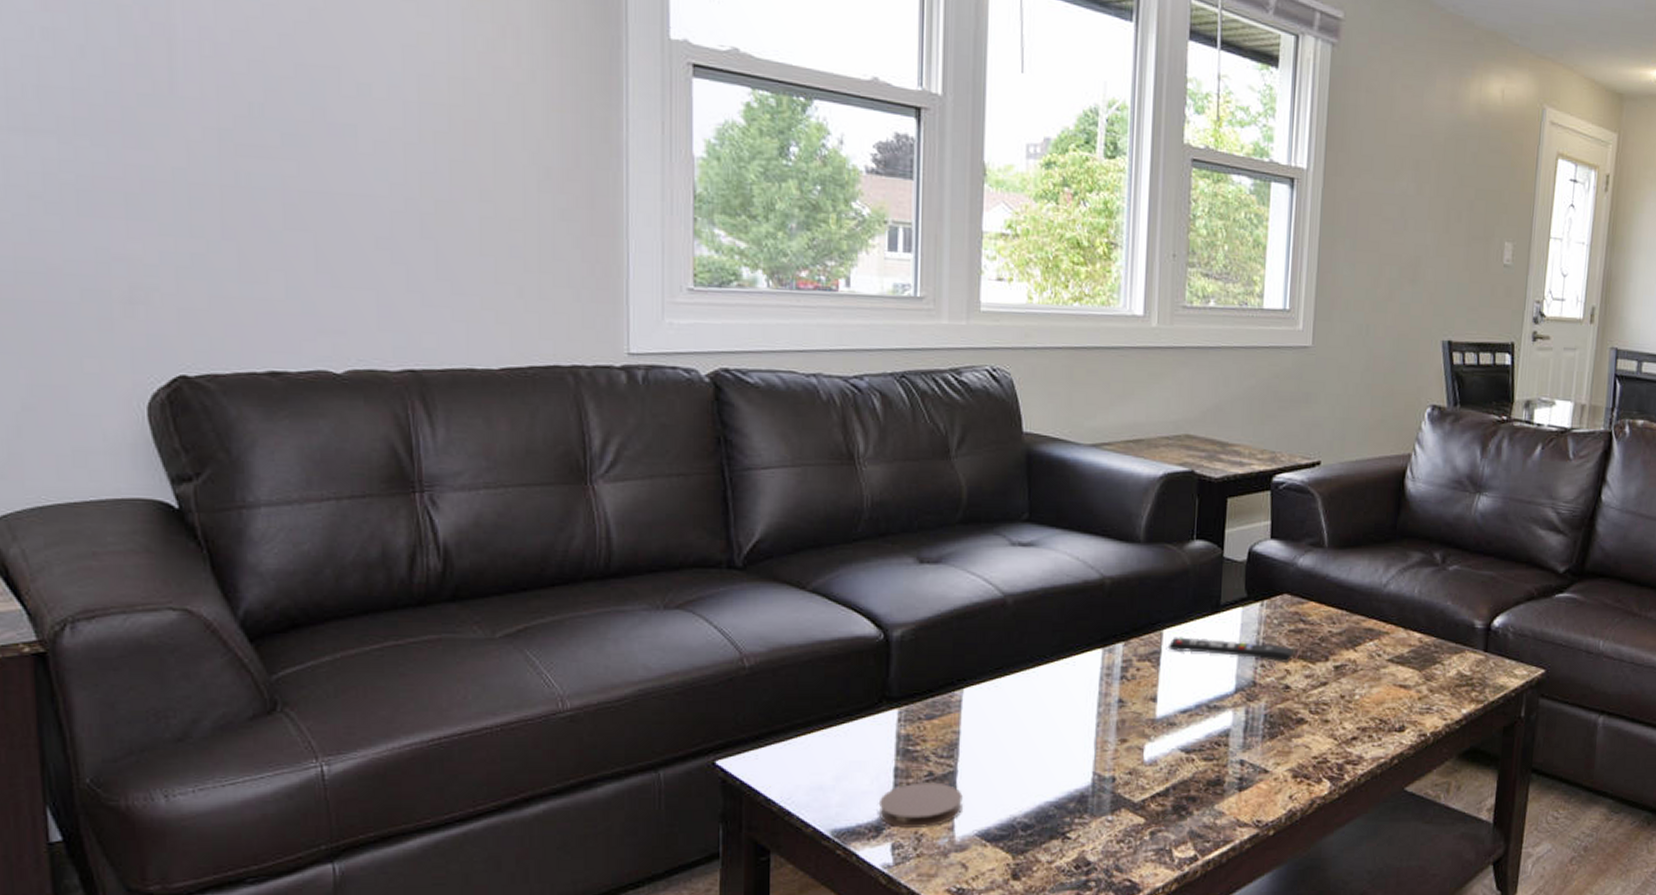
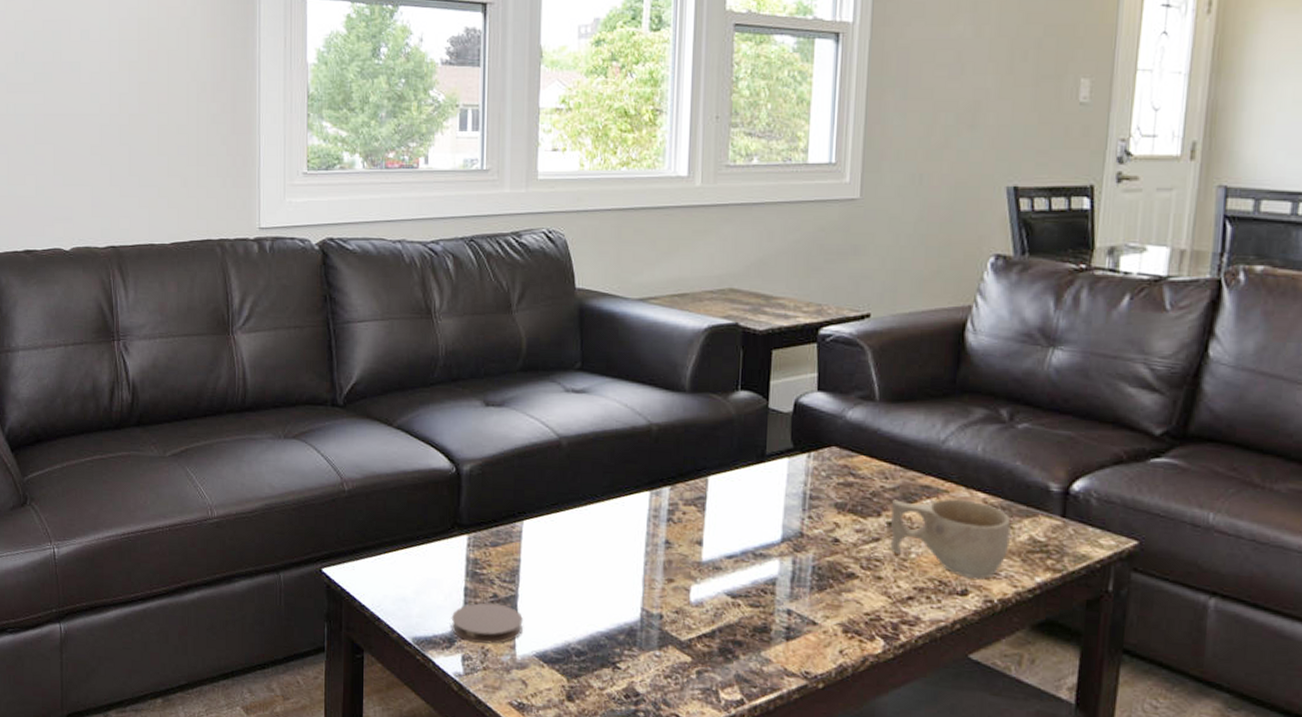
remote control: present [1169,637,1293,662] -> none [714,484,843,516]
cup: none [1336,640,1443,715] -> present [890,498,1012,579]

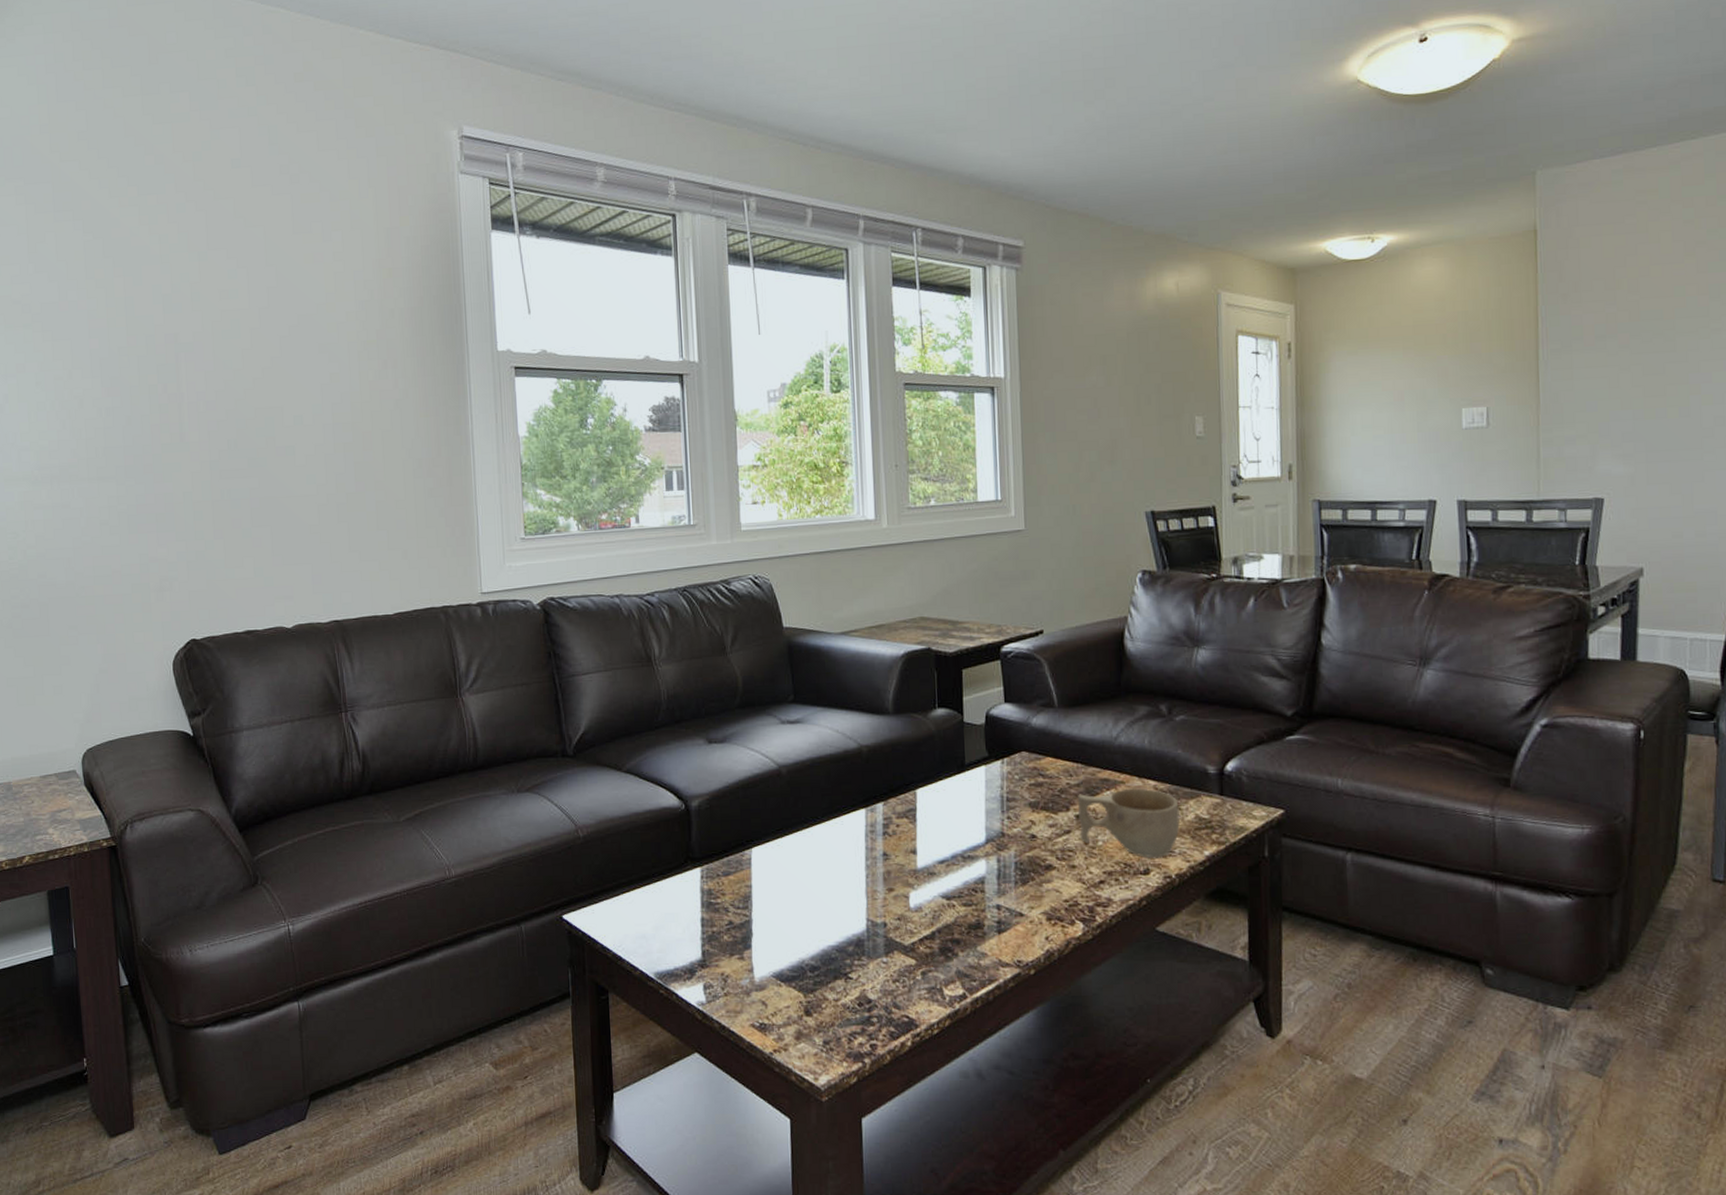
coaster: present [452,602,523,644] -> none [691,930,759,970]

